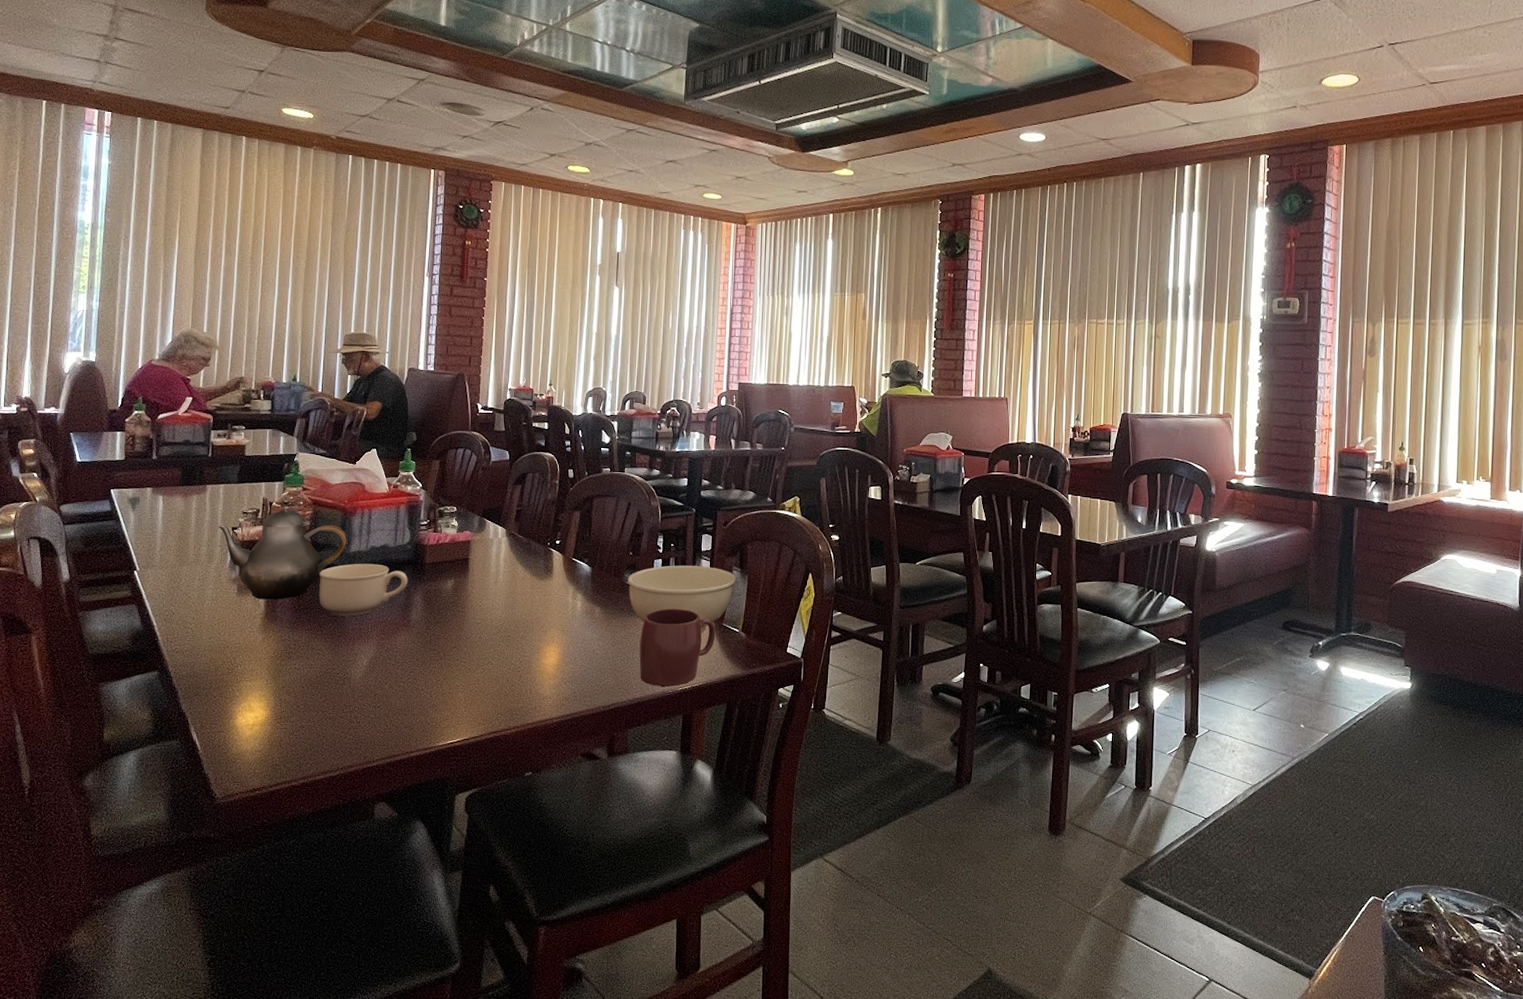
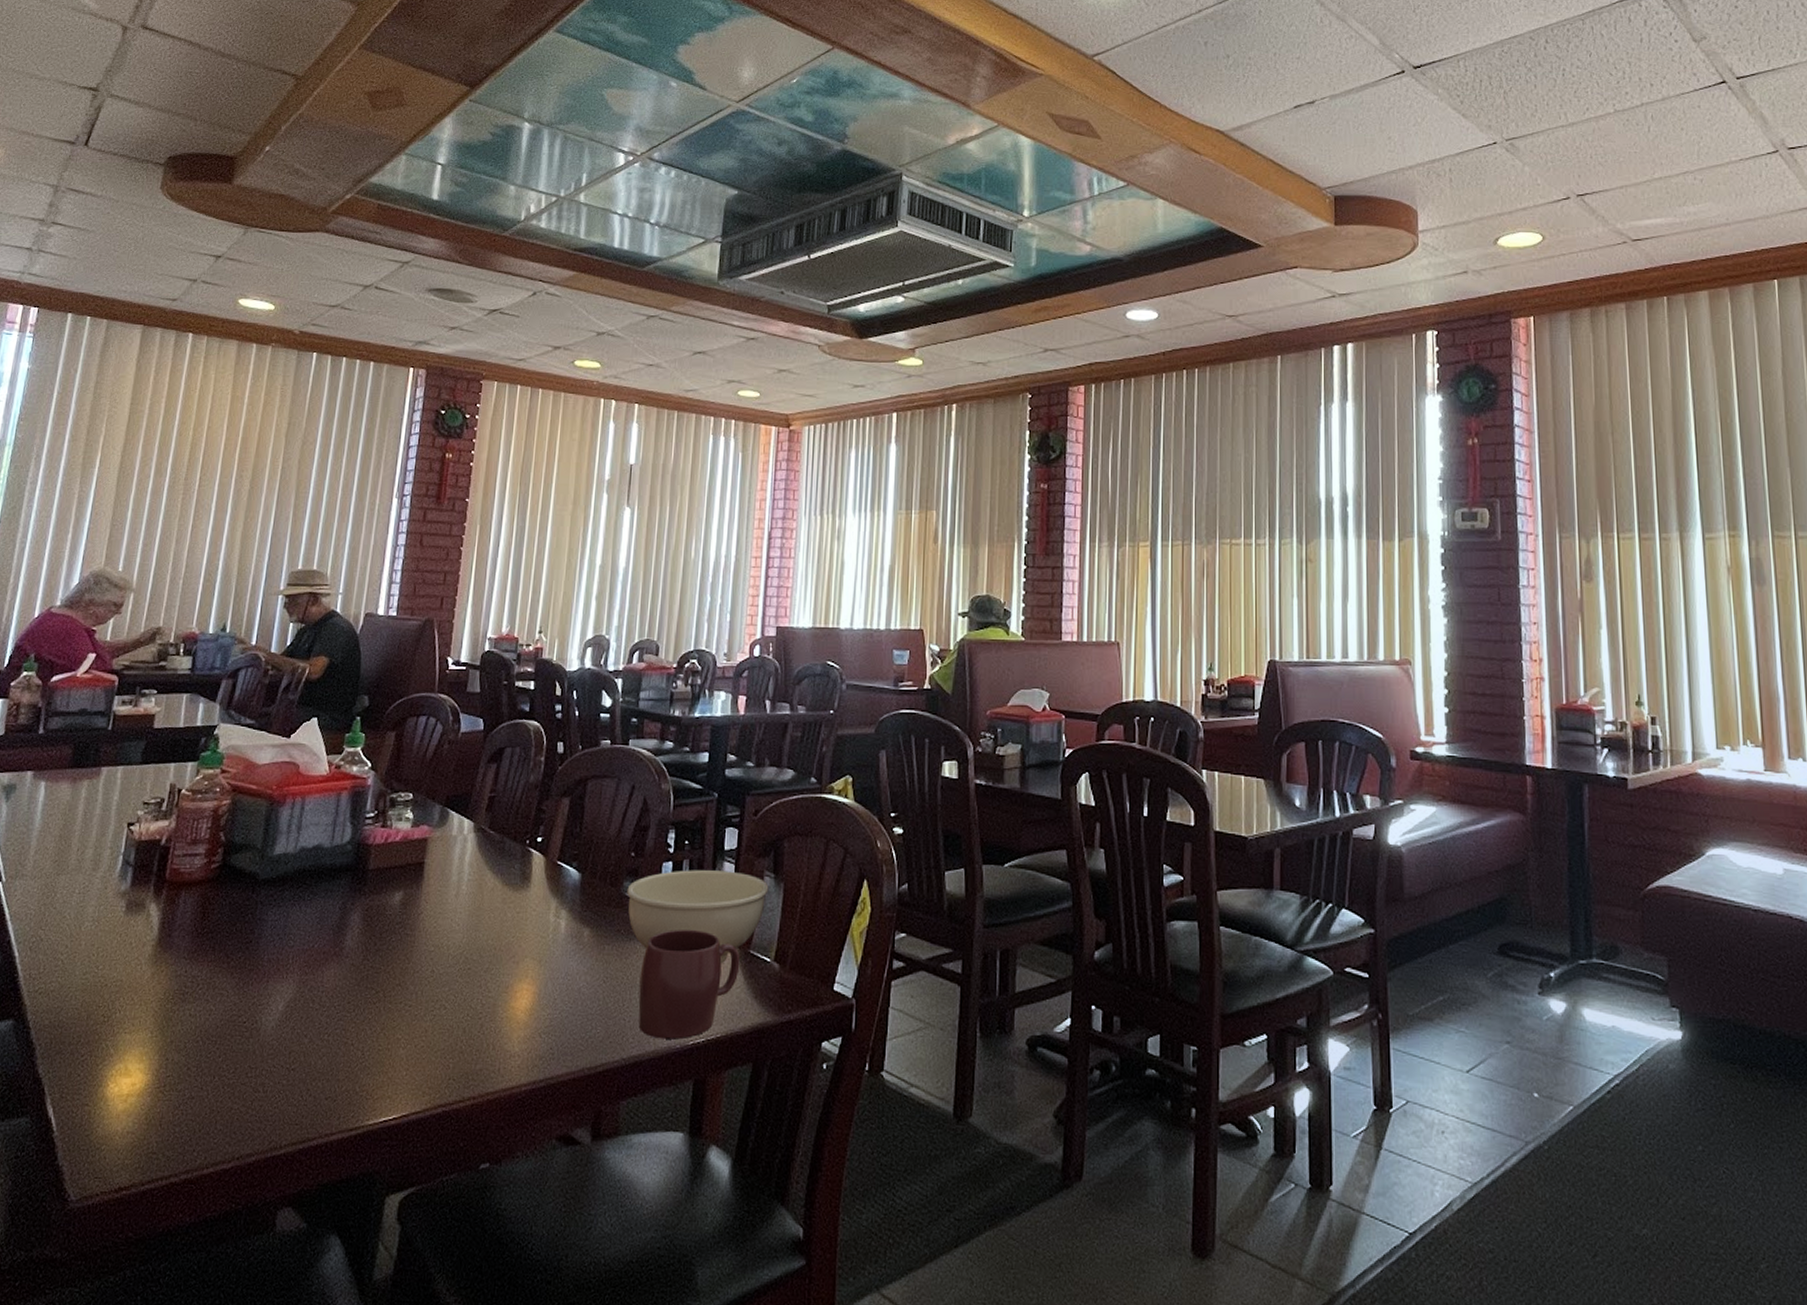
teapot: present [218,498,347,600] -> none [111,783,271,920]
teacup: present [319,563,408,617] -> none [228,870,345,943]

